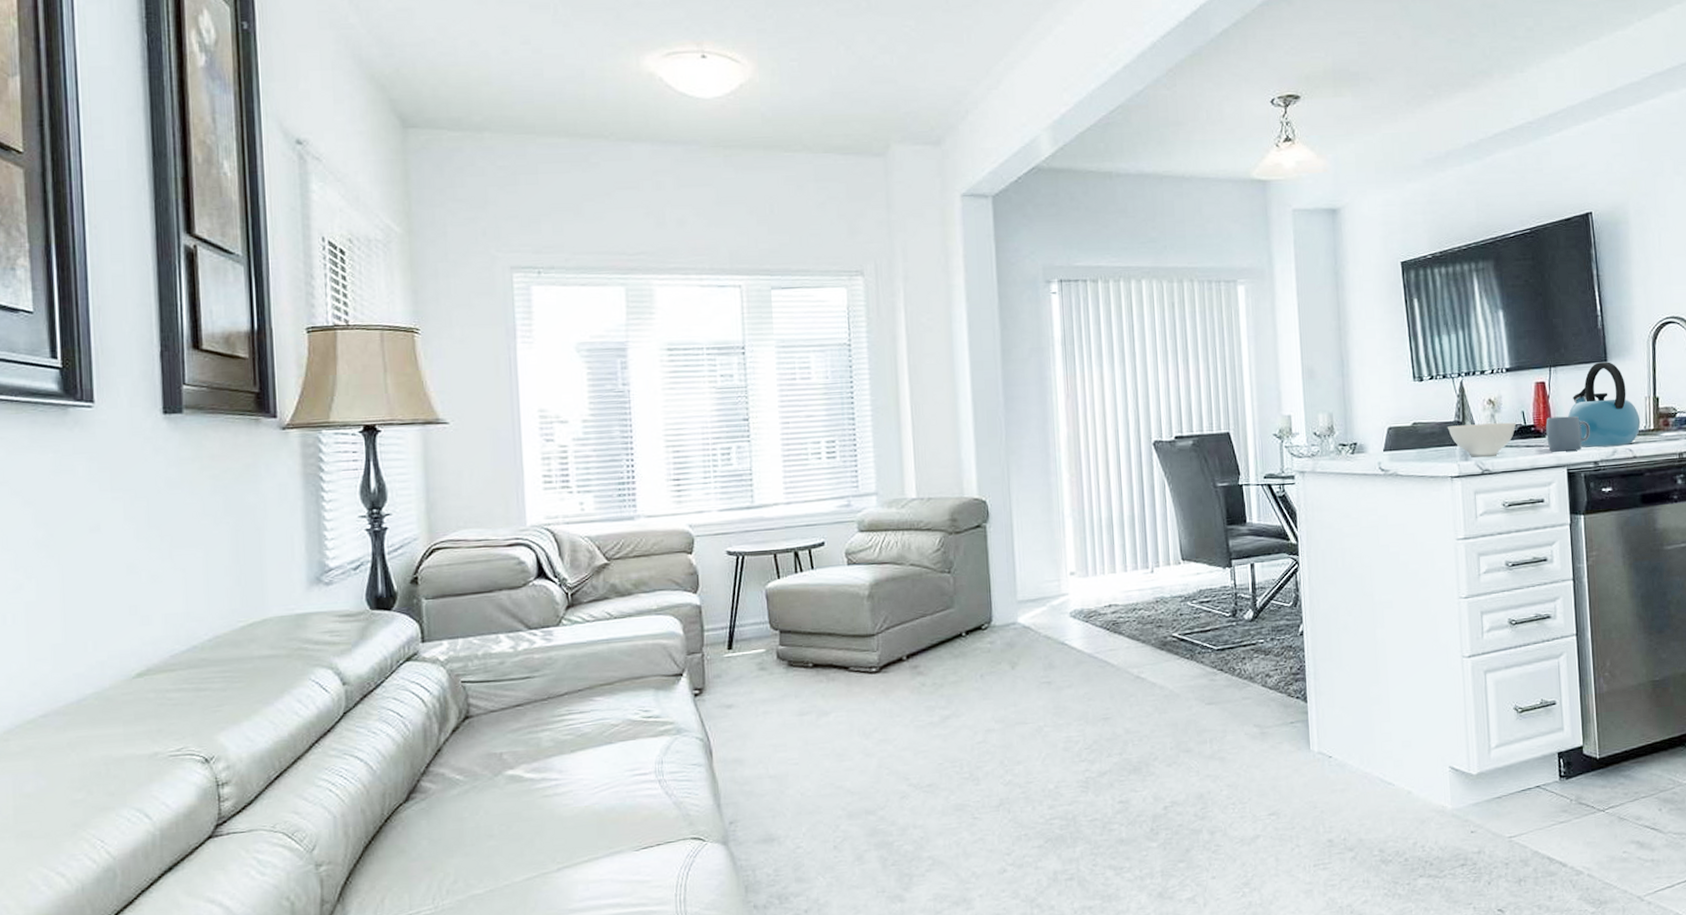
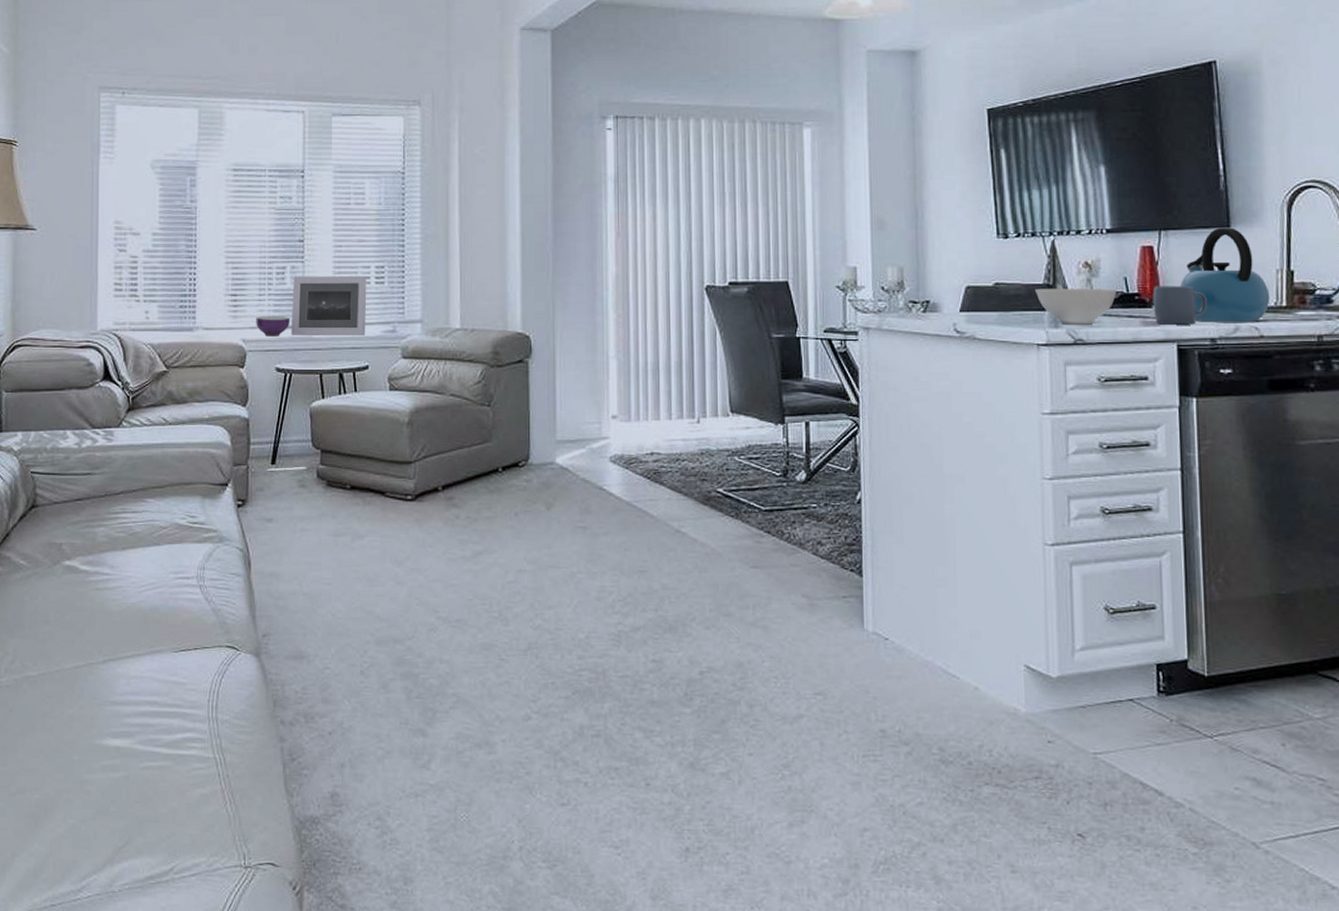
bowl: none [702,497,740,521] -> present [256,315,291,338]
picture frame: none [739,451,820,517] -> present [291,275,367,335]

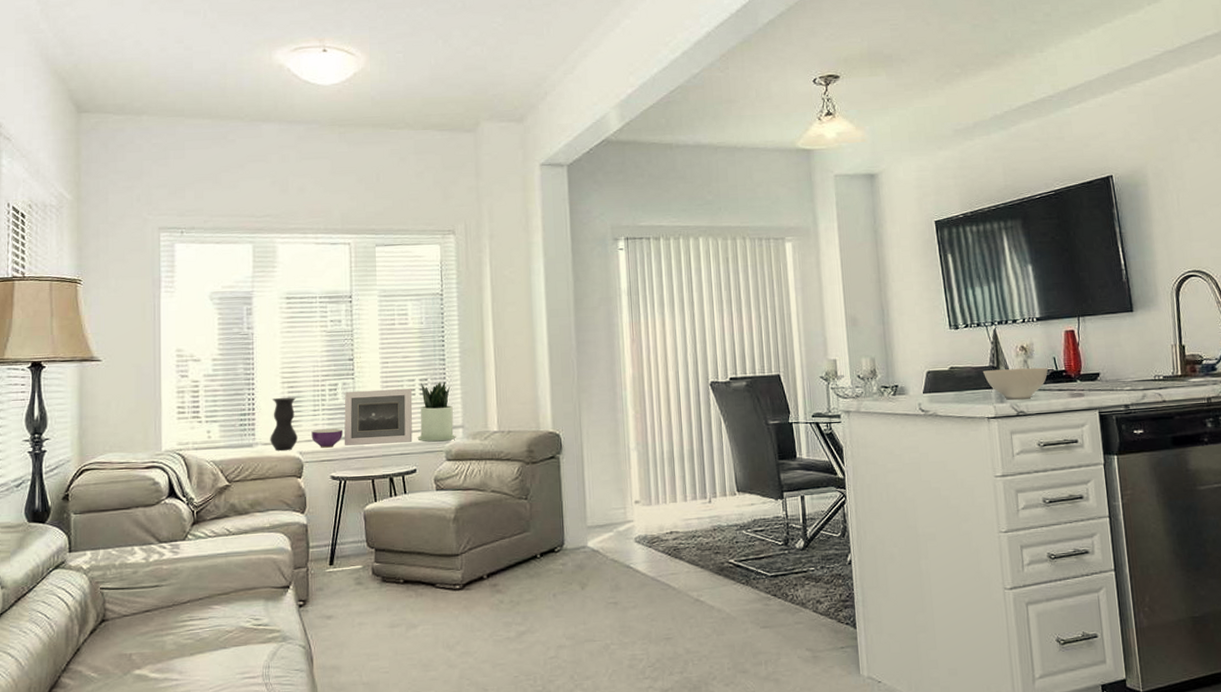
vase: none [211,278,241,338] -> present [270,397,298,452]
planter: none [371,270,415,338] -> present [417,381,457,443]
mug: present [1153,286,1208,325] -> none [1076,362,1120,396]
kettle: present [1180,228,1270,323] -> none [1098,312,1169,392]

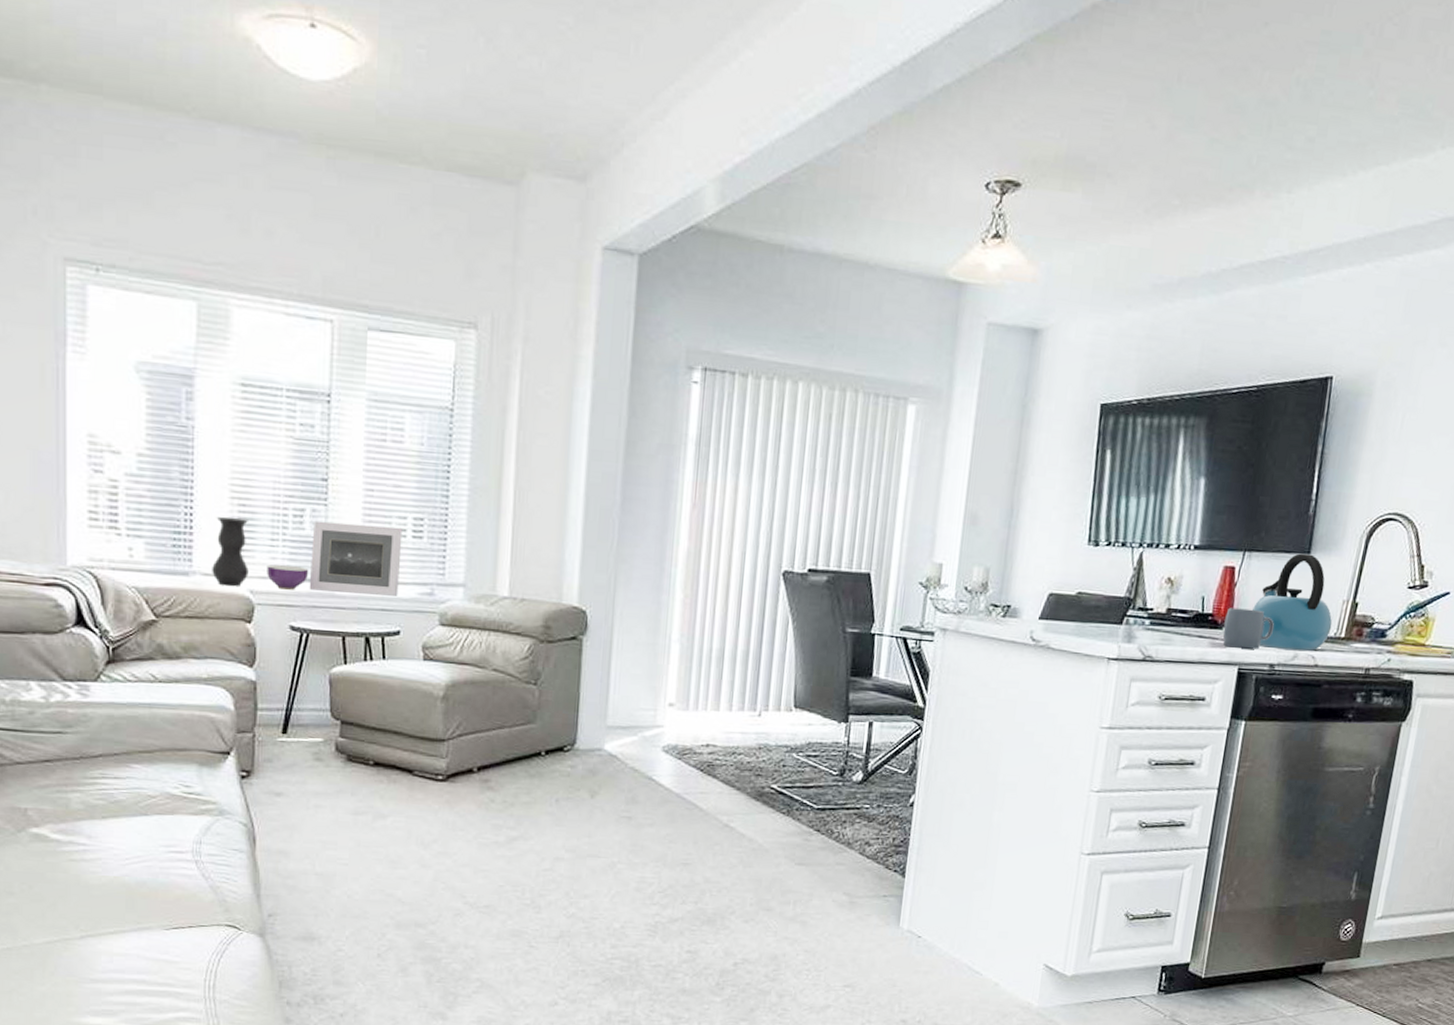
planter: present [417,381,457,443] -> none [404,522,456,602]
bowl: present [982,367,1049,401] -> none [1114,601,1194,644]
mug: none [1076,362,1120,396] -> present [1222,607,1275,649]
kettle: none [1098,312,1169,392] -> present [1253,553,1333,652]

